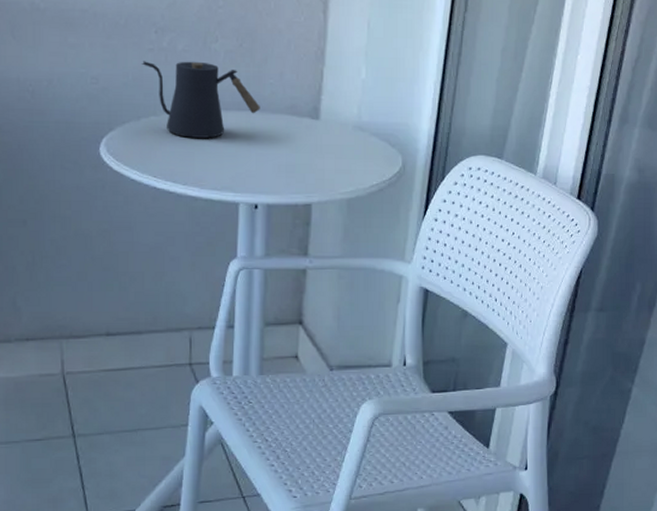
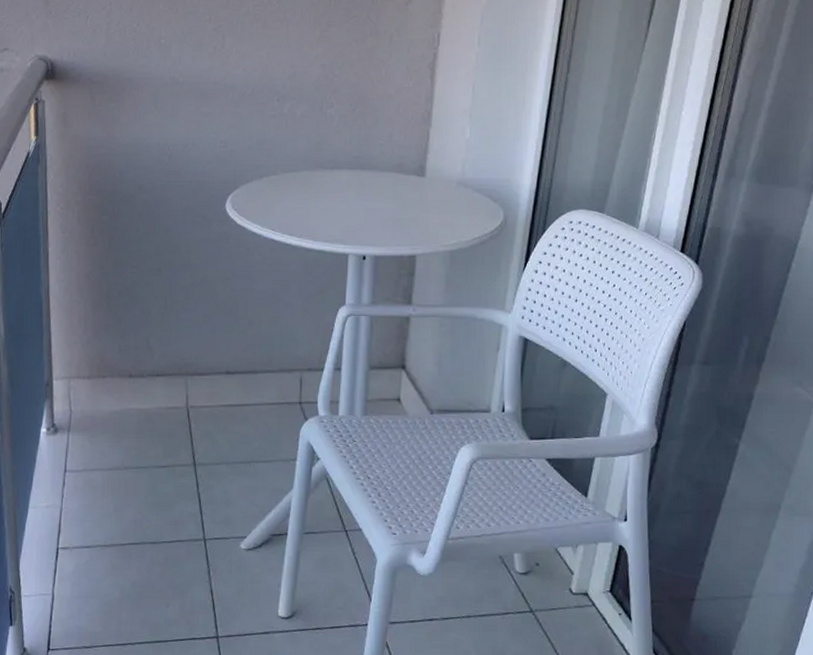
kettle: present [142,61,260,138] -> none [265,125,370,195]

